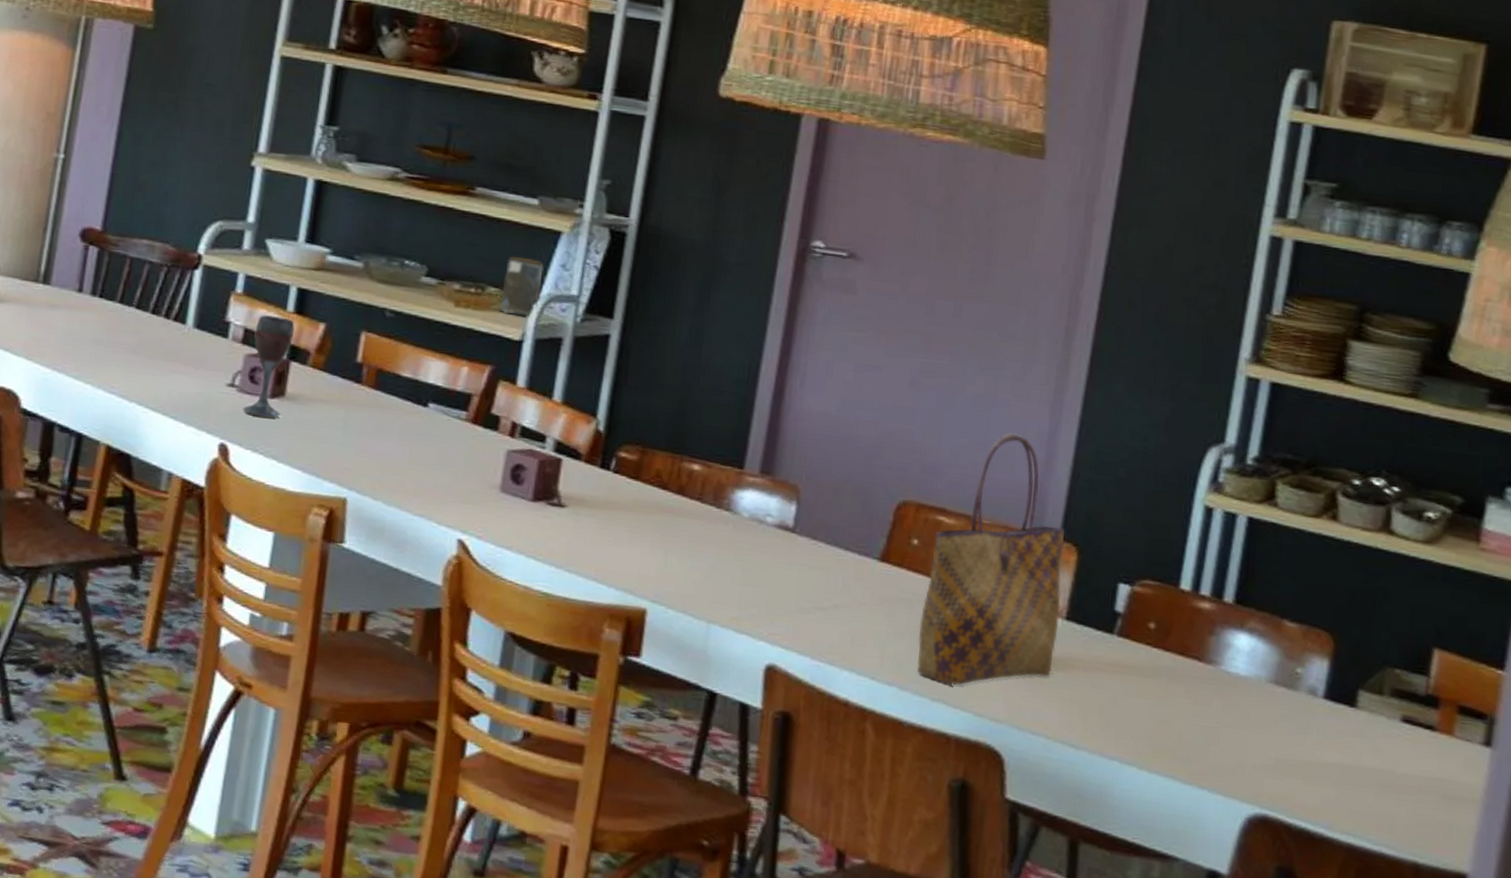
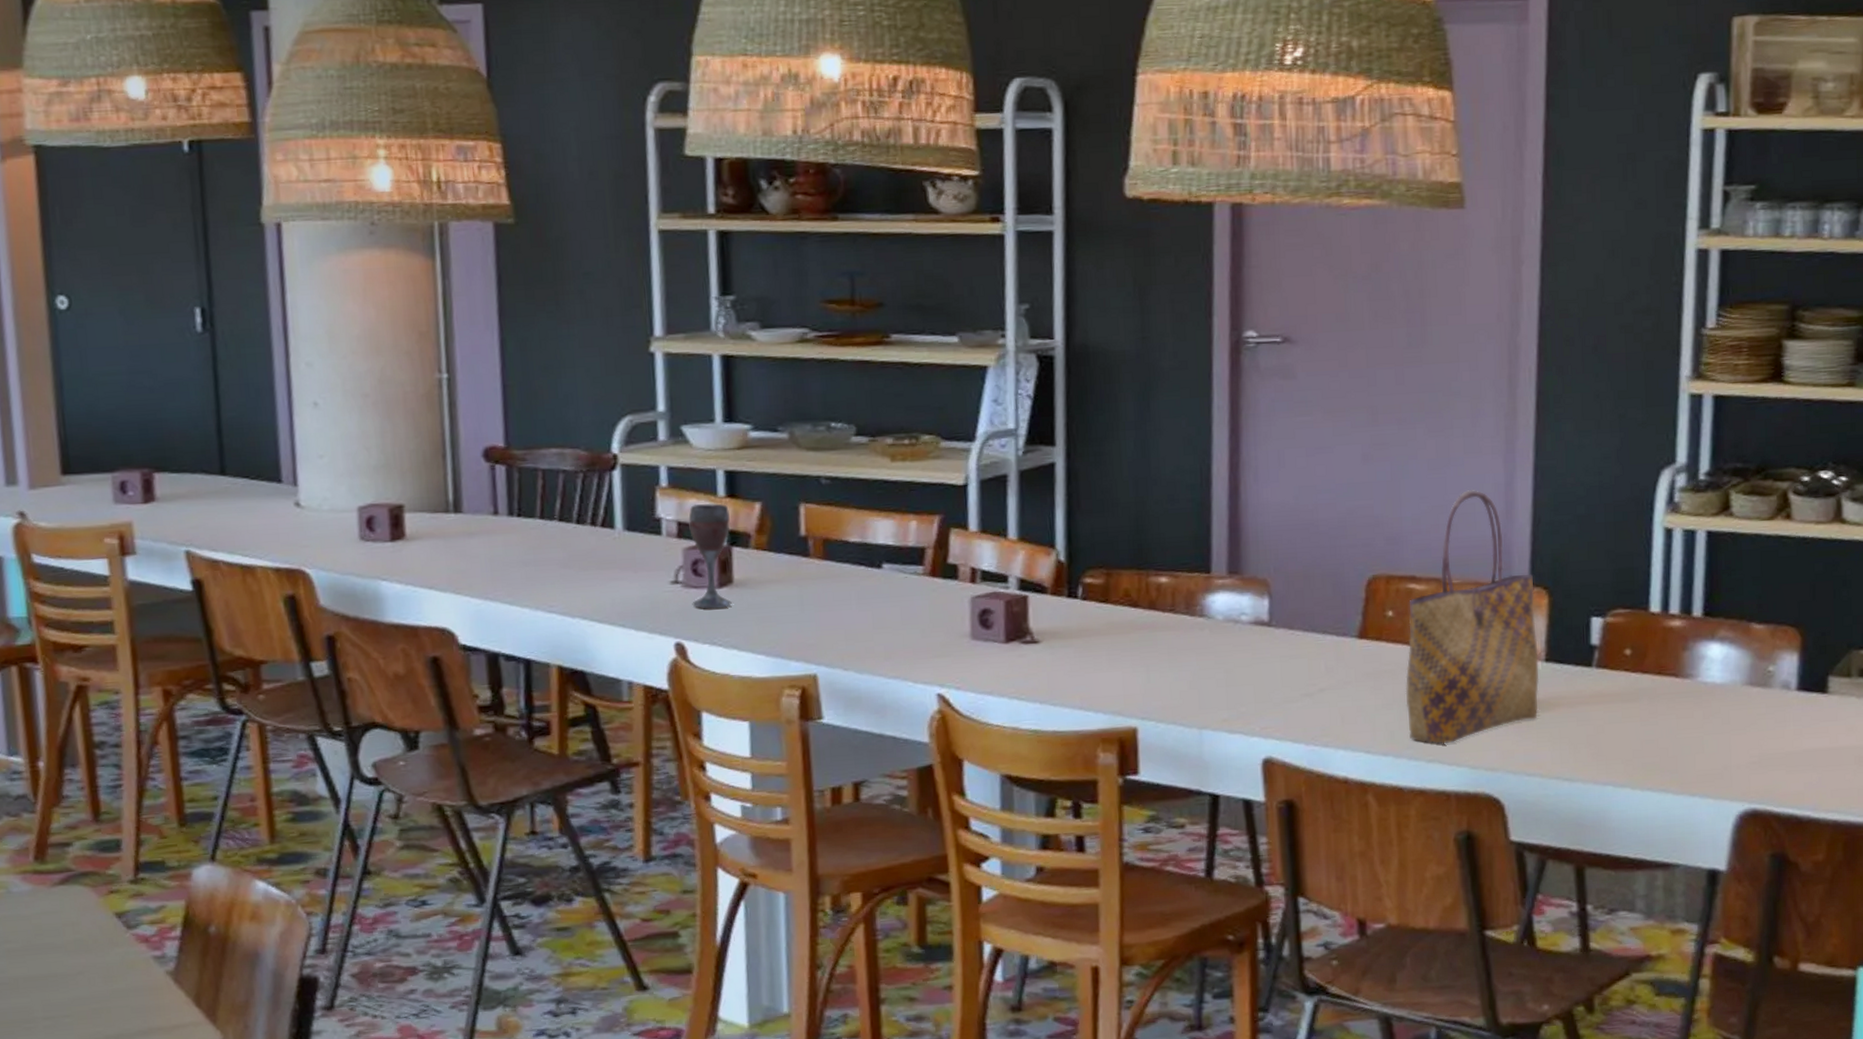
jar: present [500,256,544,317] -> none [936,398,976,460]

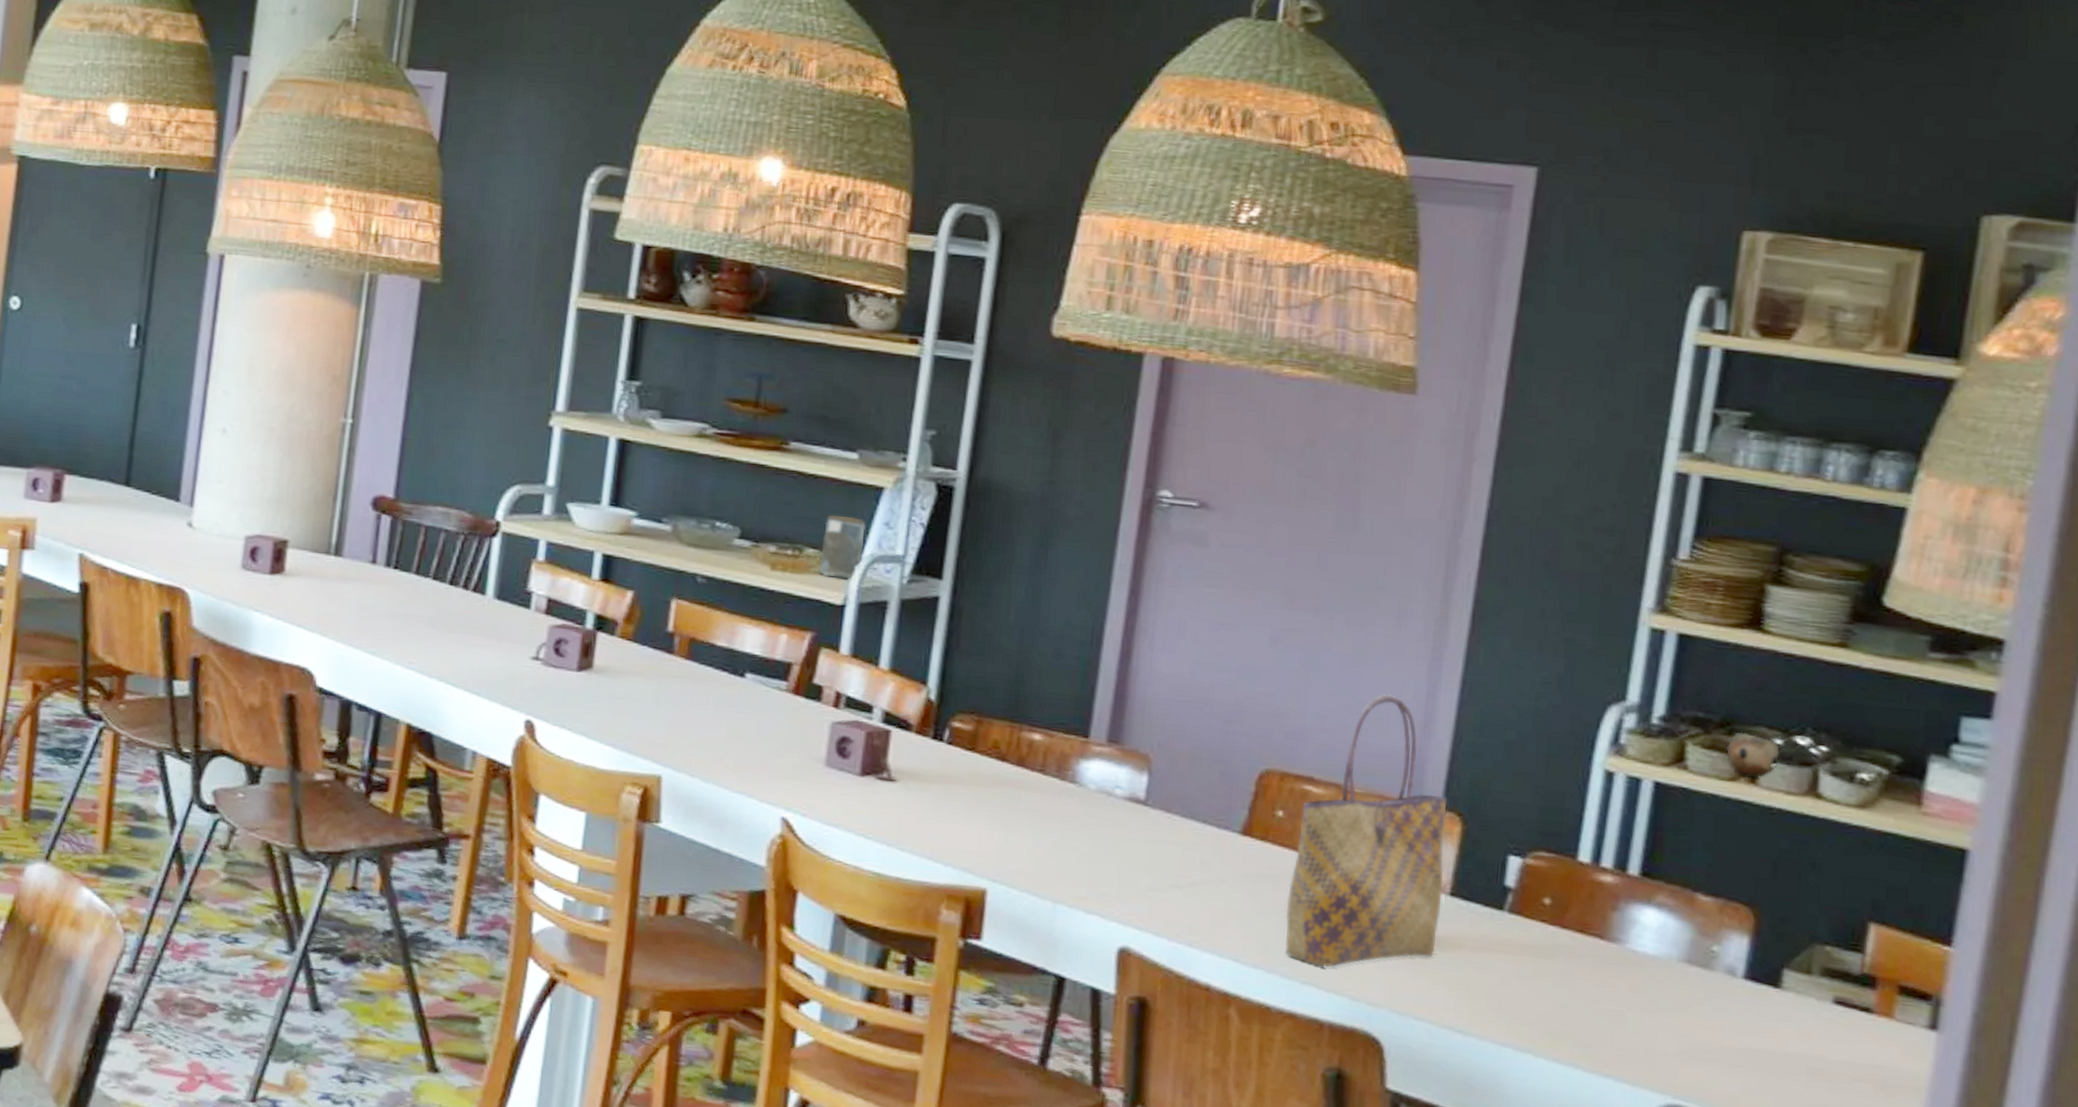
cup: present [688,502,732,609] -> none [548,583,601,692]
jar: none [936,398,976,460] -> present [819,514,865,579]
ceramic pot: none [1763,475,1808,514] -> present [1725,732,1780,778]

